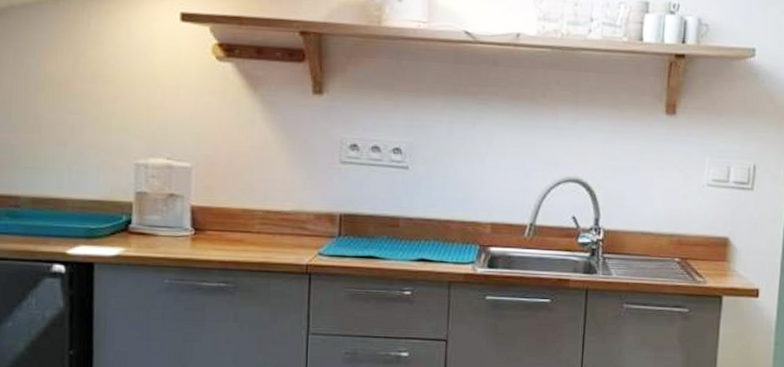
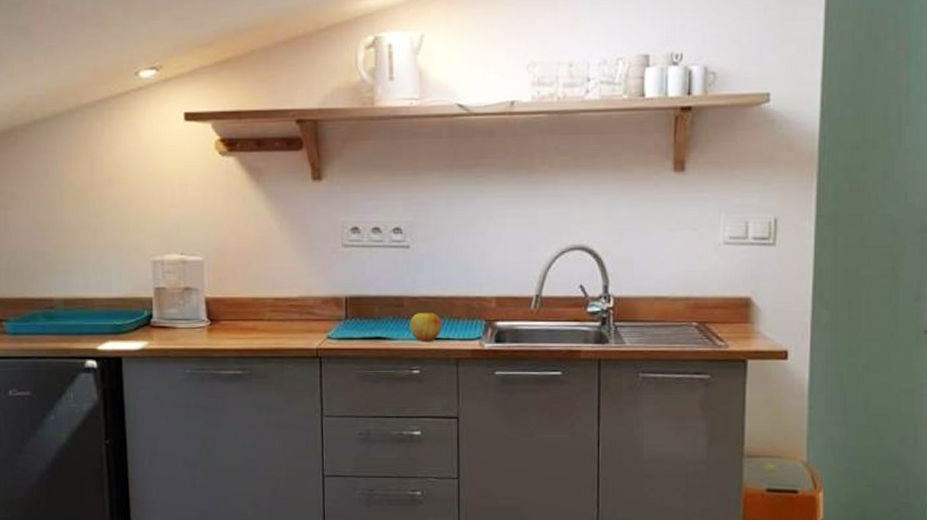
apple: none [403,234,436,264] -> present [410,313,442,342]

